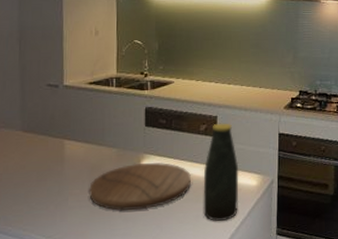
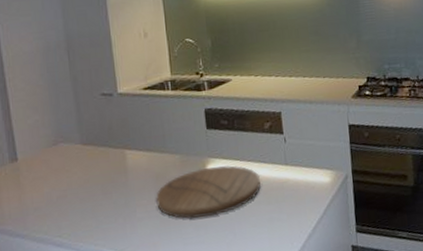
bottle: present [203,123,239,221] -> none [272,118,313,223]

